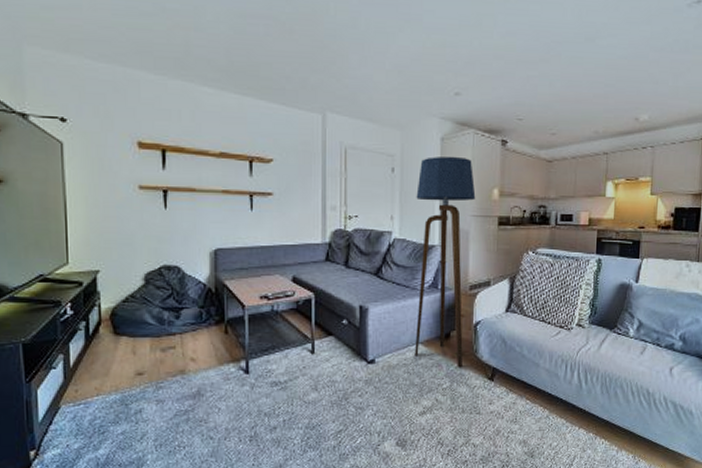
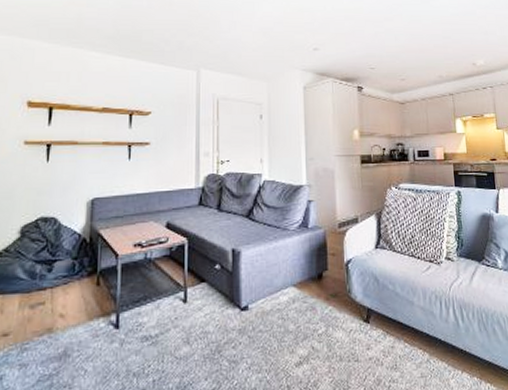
floor lamp: present [414,156,476,367] -> none [283,102,338,309]

